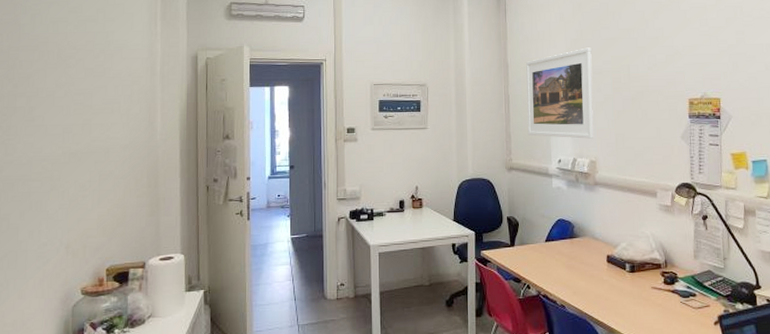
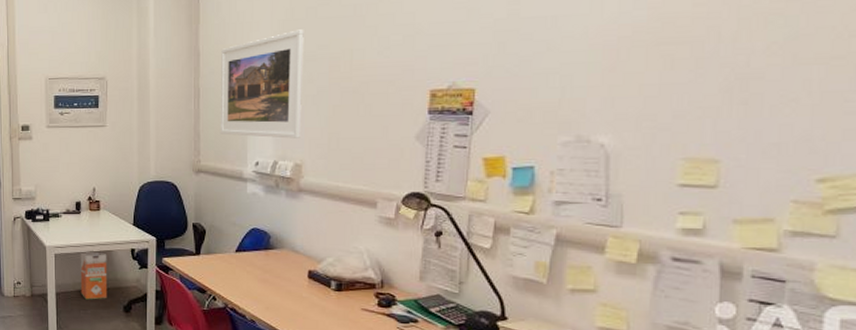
waste bin: none [404,246,430,297] -> present [80,250,108,300]

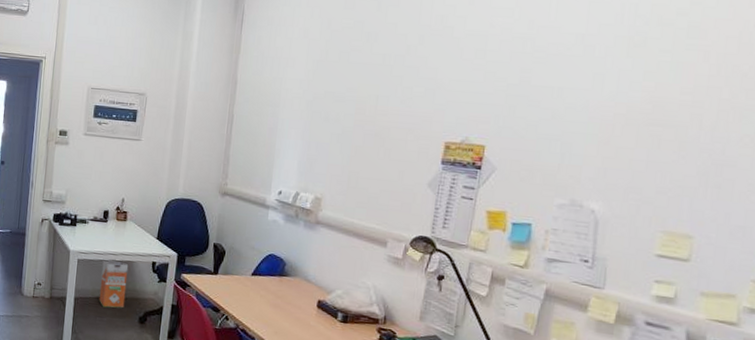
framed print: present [220,29,304,139] -> none [248,71,336,173]

